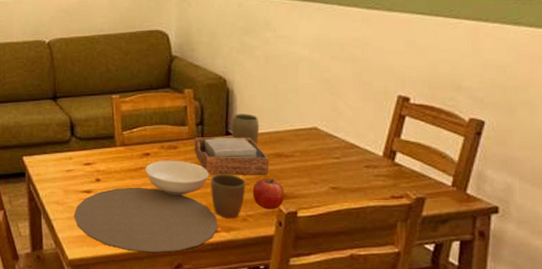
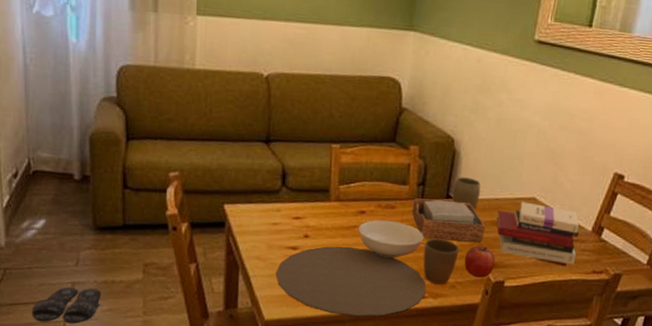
books: none [279,132,371,193] -> present [496,201,580,266]

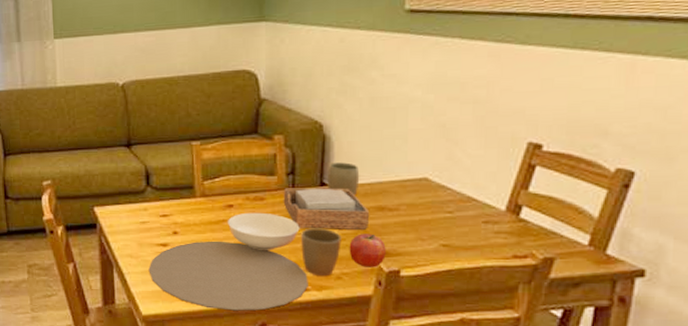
books: present [496,201,580,266] -> none [382,183,489,251]

